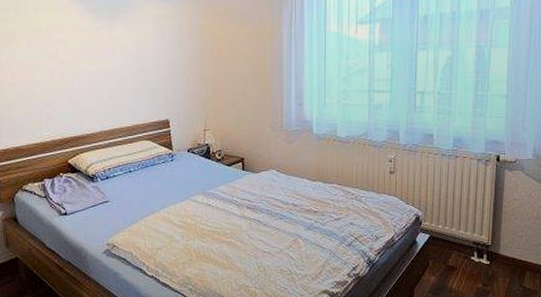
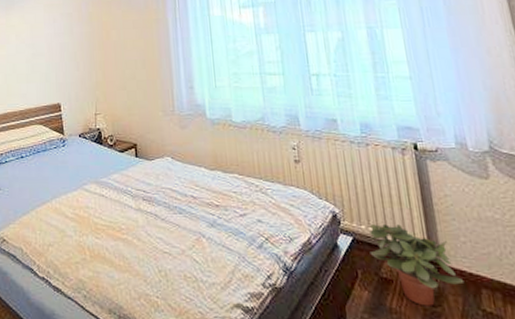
potted plant: none [442,224,514,286] -> present [370,224,465,307]

